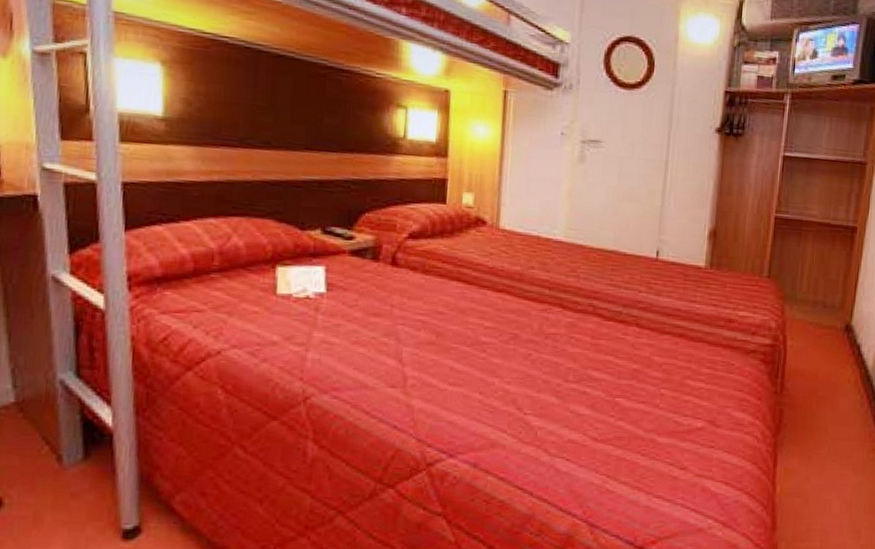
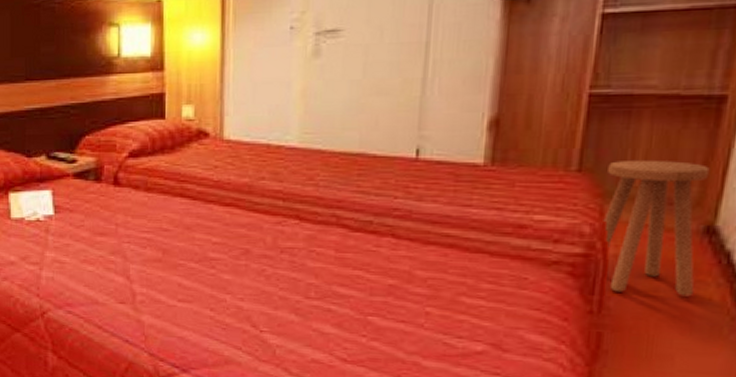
stool: none [784,271,848,380] -> present [603,159,710,297]

